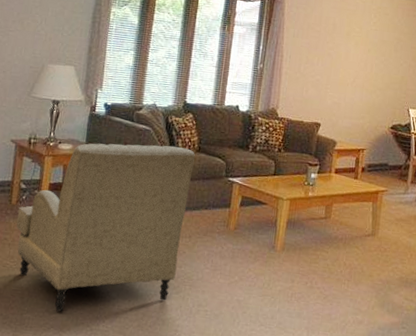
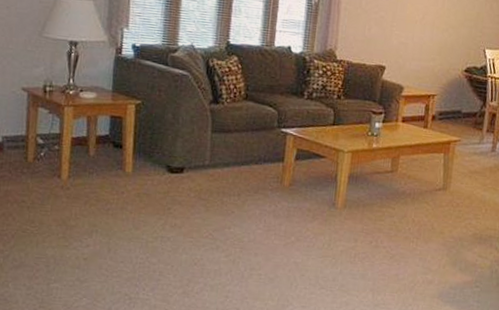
armchair: present [16,143,195,312] -> none [35,90,242,280]

